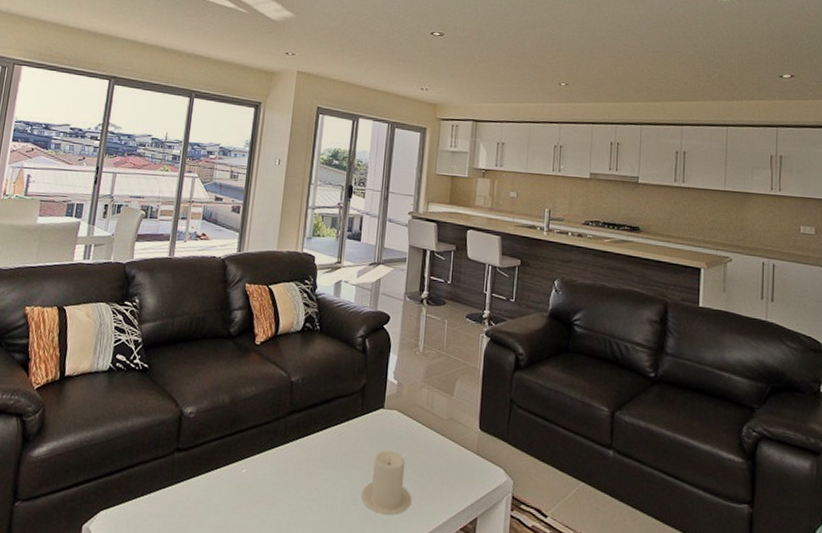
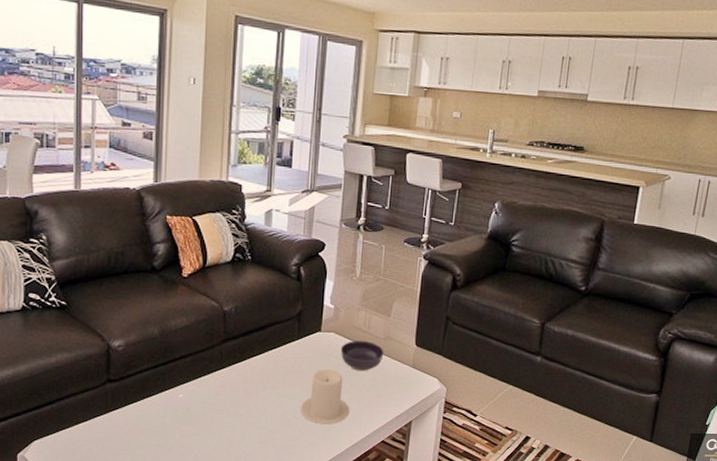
bowl: none [403,420,447,456] -> present [340,340,384,372]

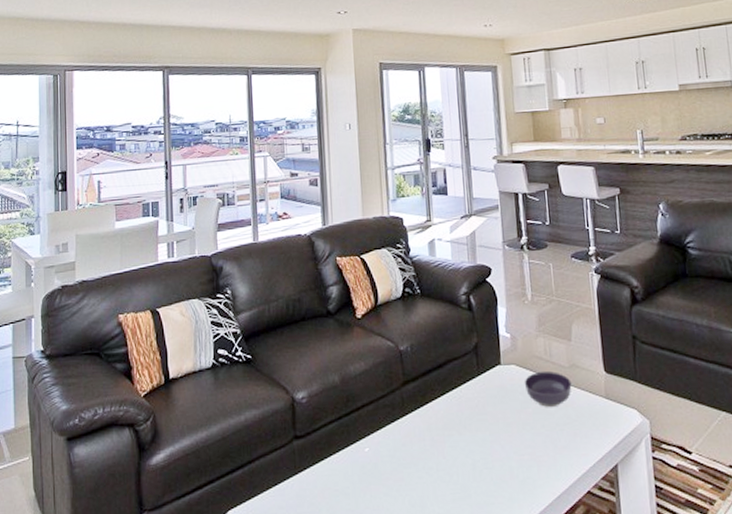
candle: present [300,369,350,425] -> none [491,408,546,475]

